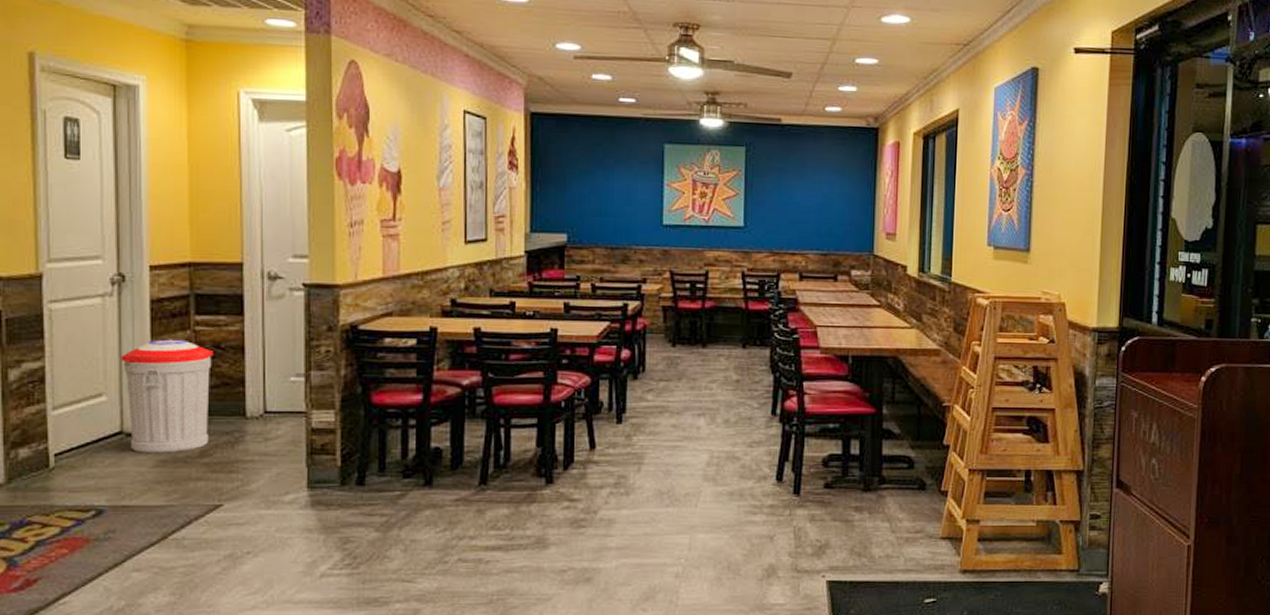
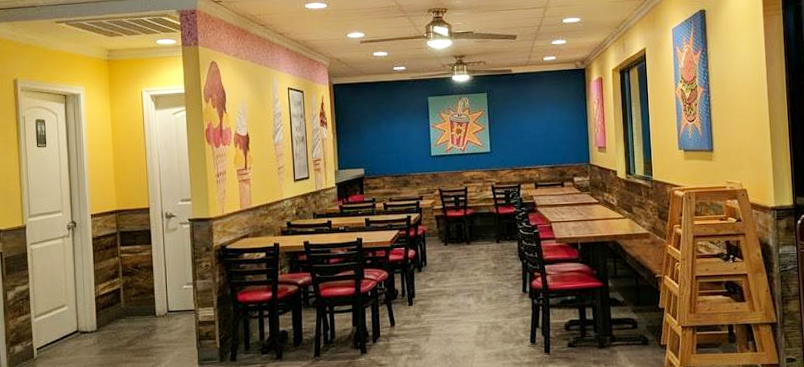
trash can: present [121,339,213,453] -> none [76,264,133,345]

